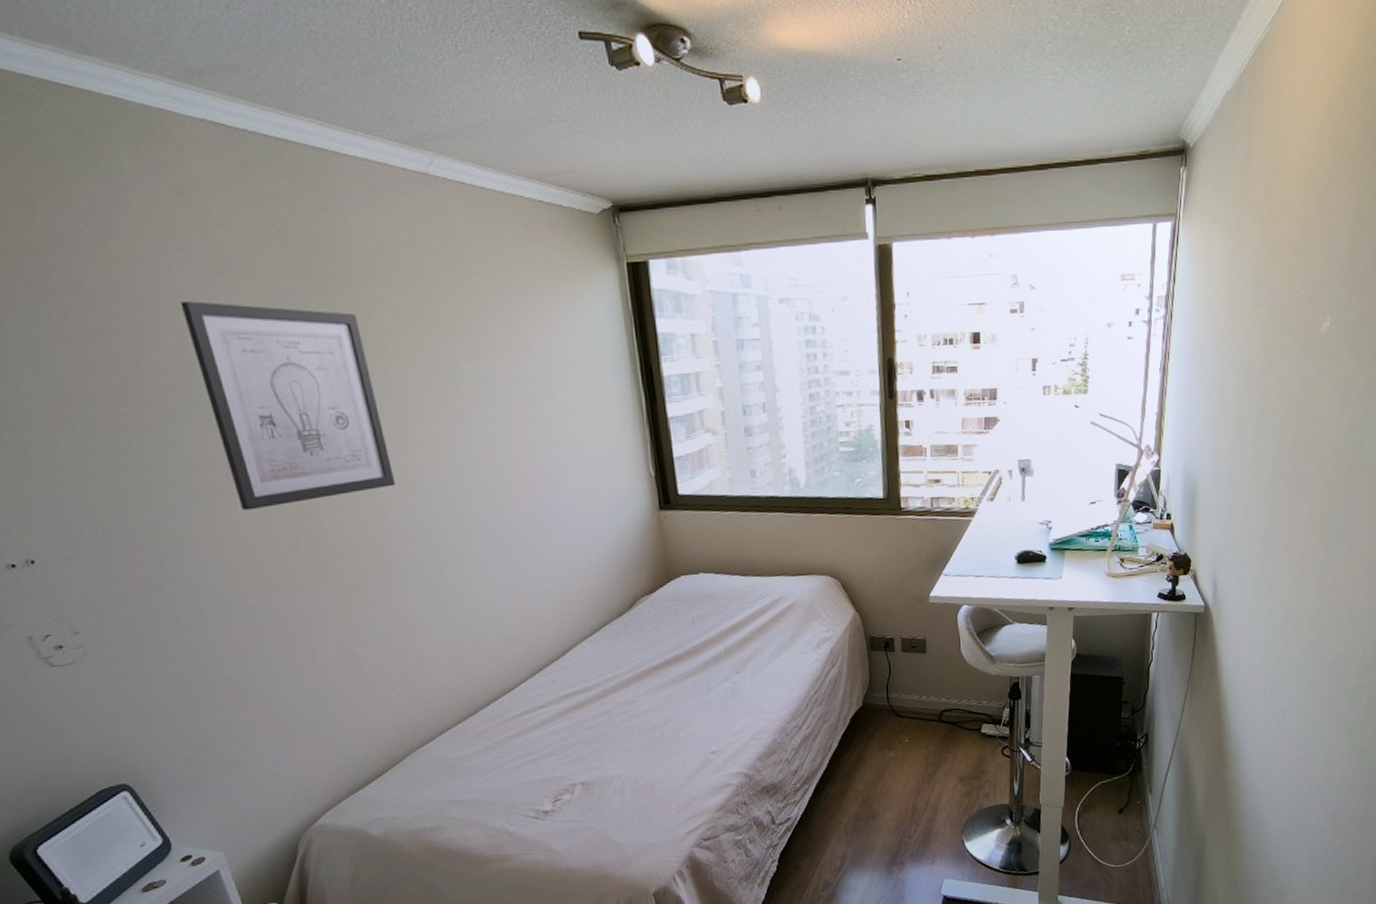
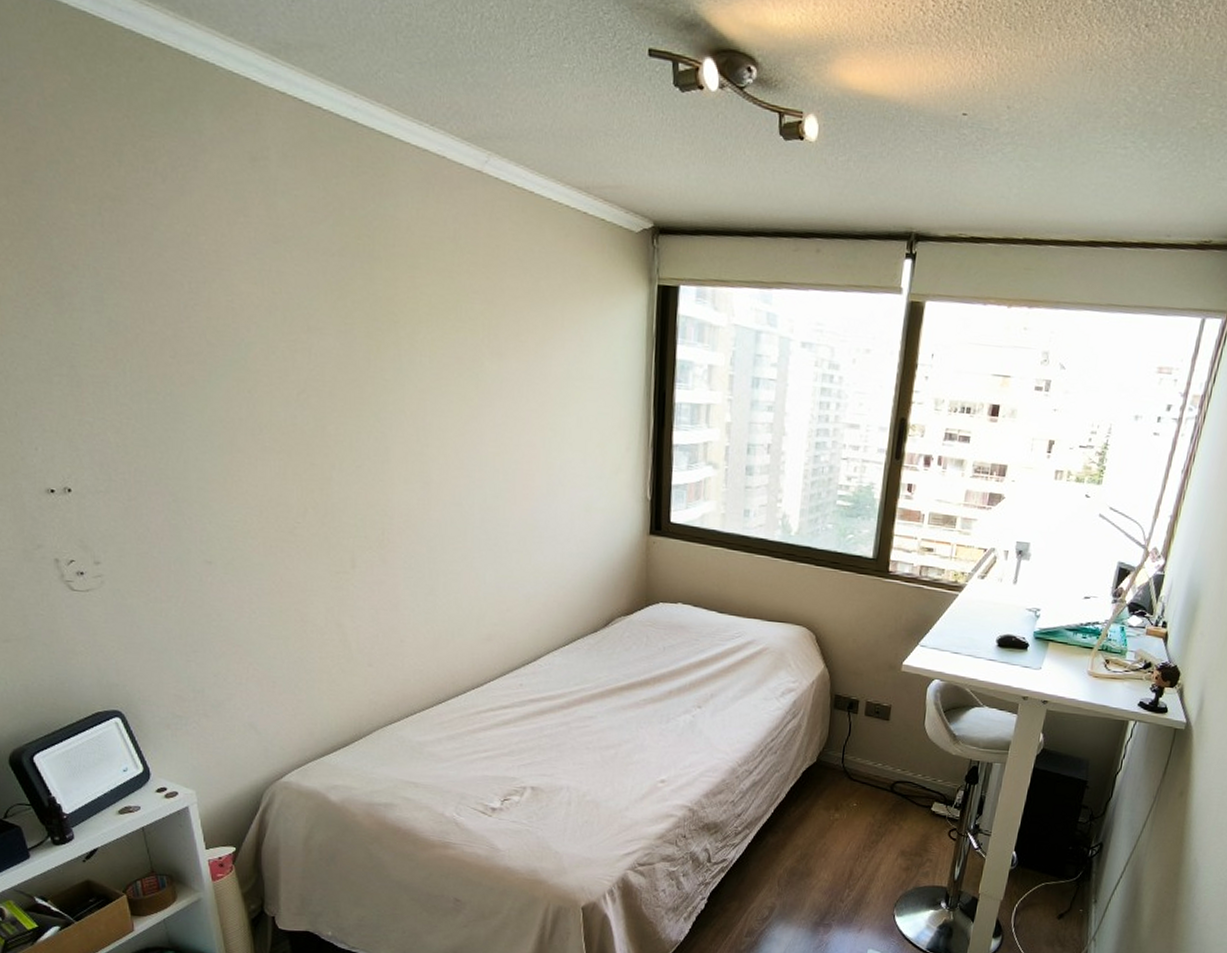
wall art: present [180,301,396,511] -> none [236,265,405,473]

